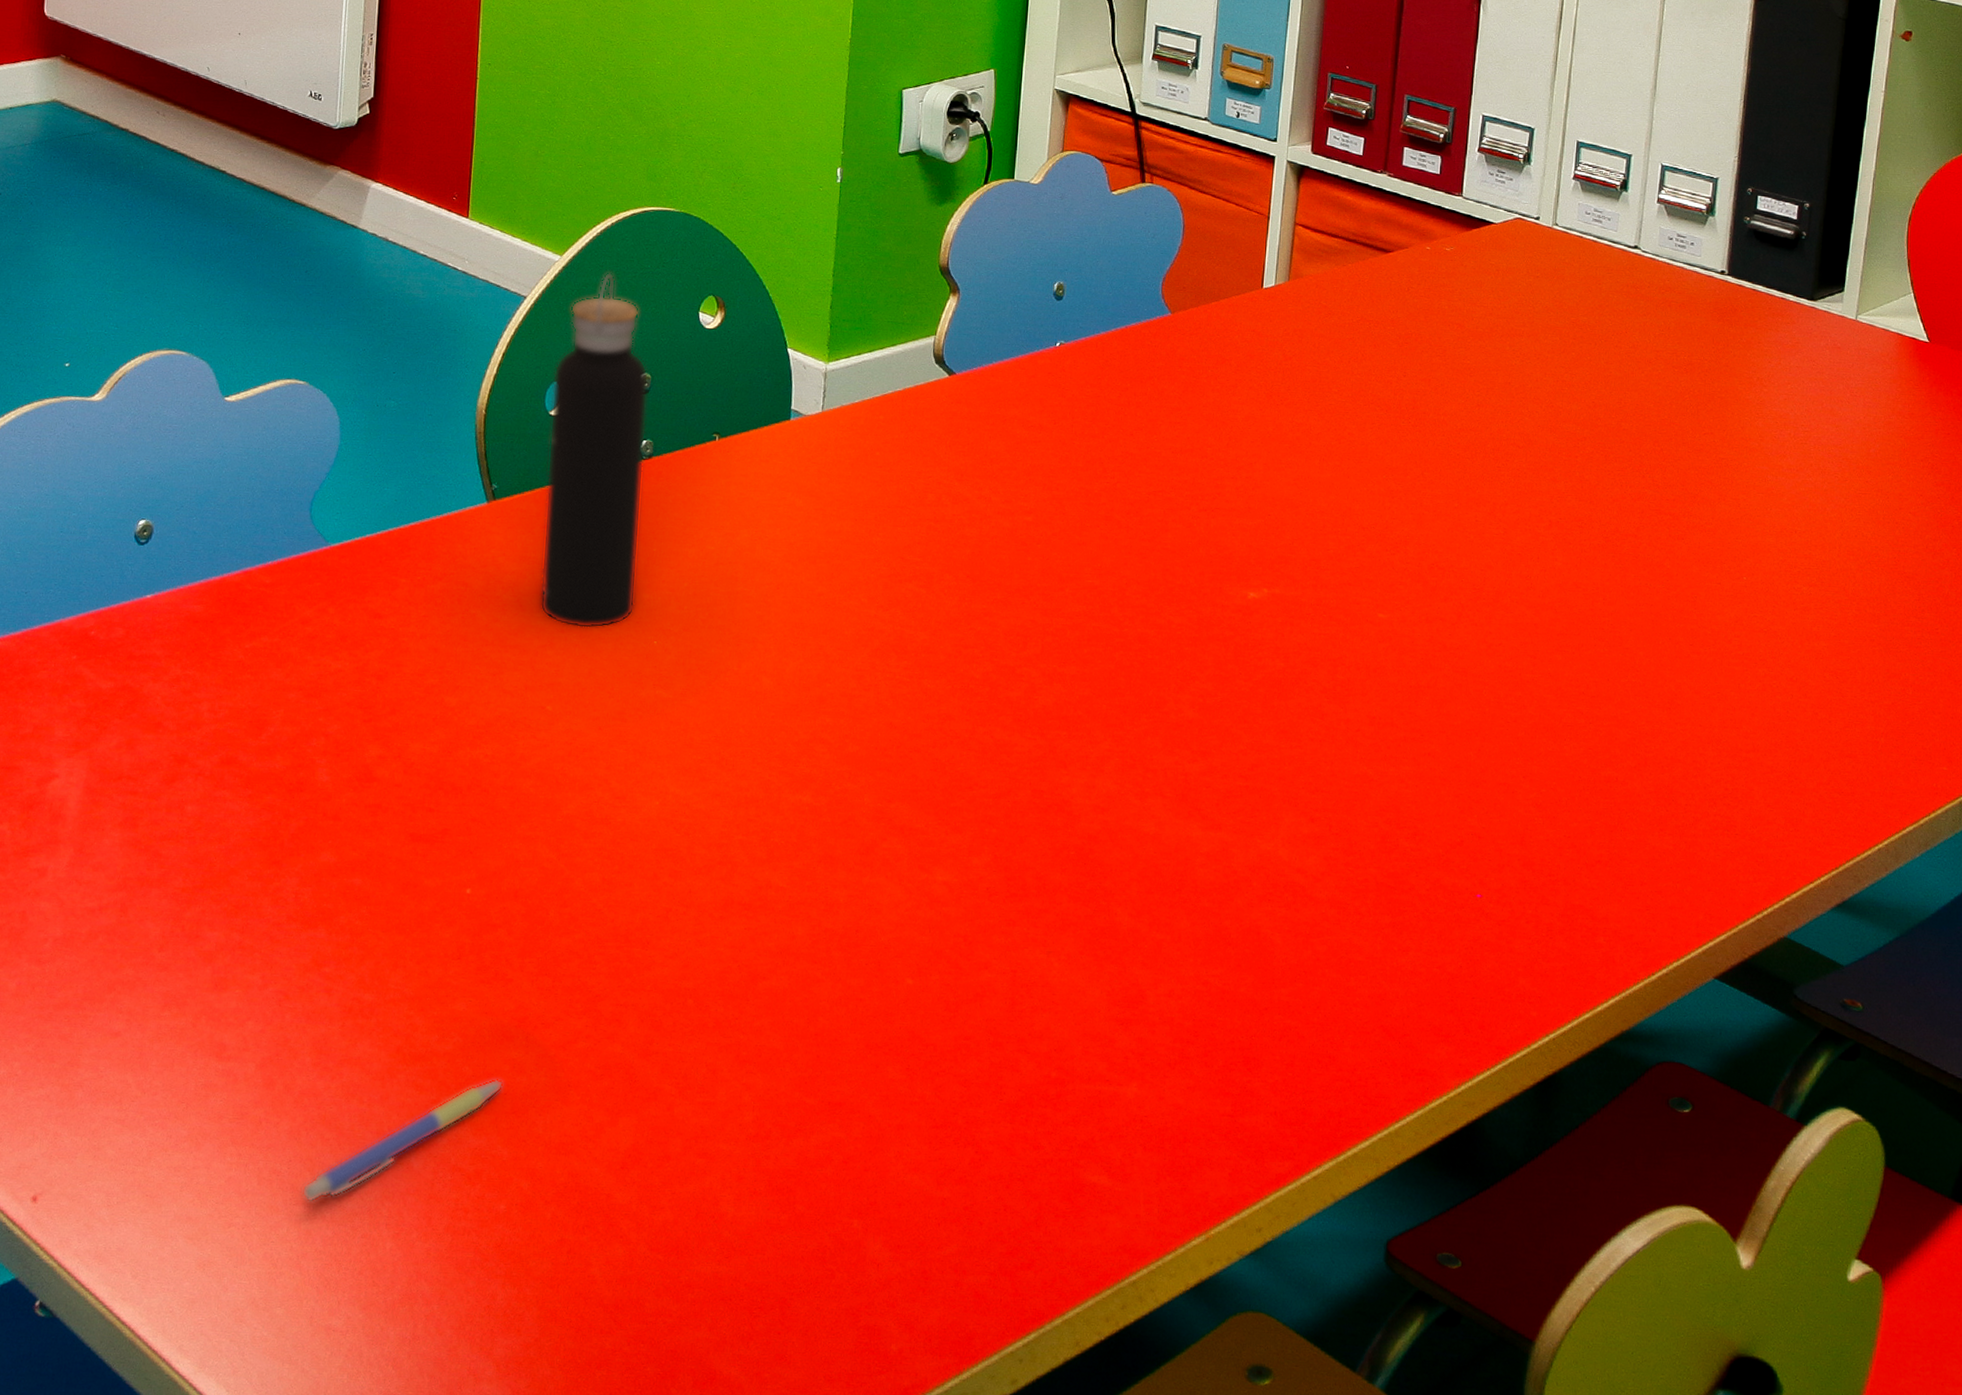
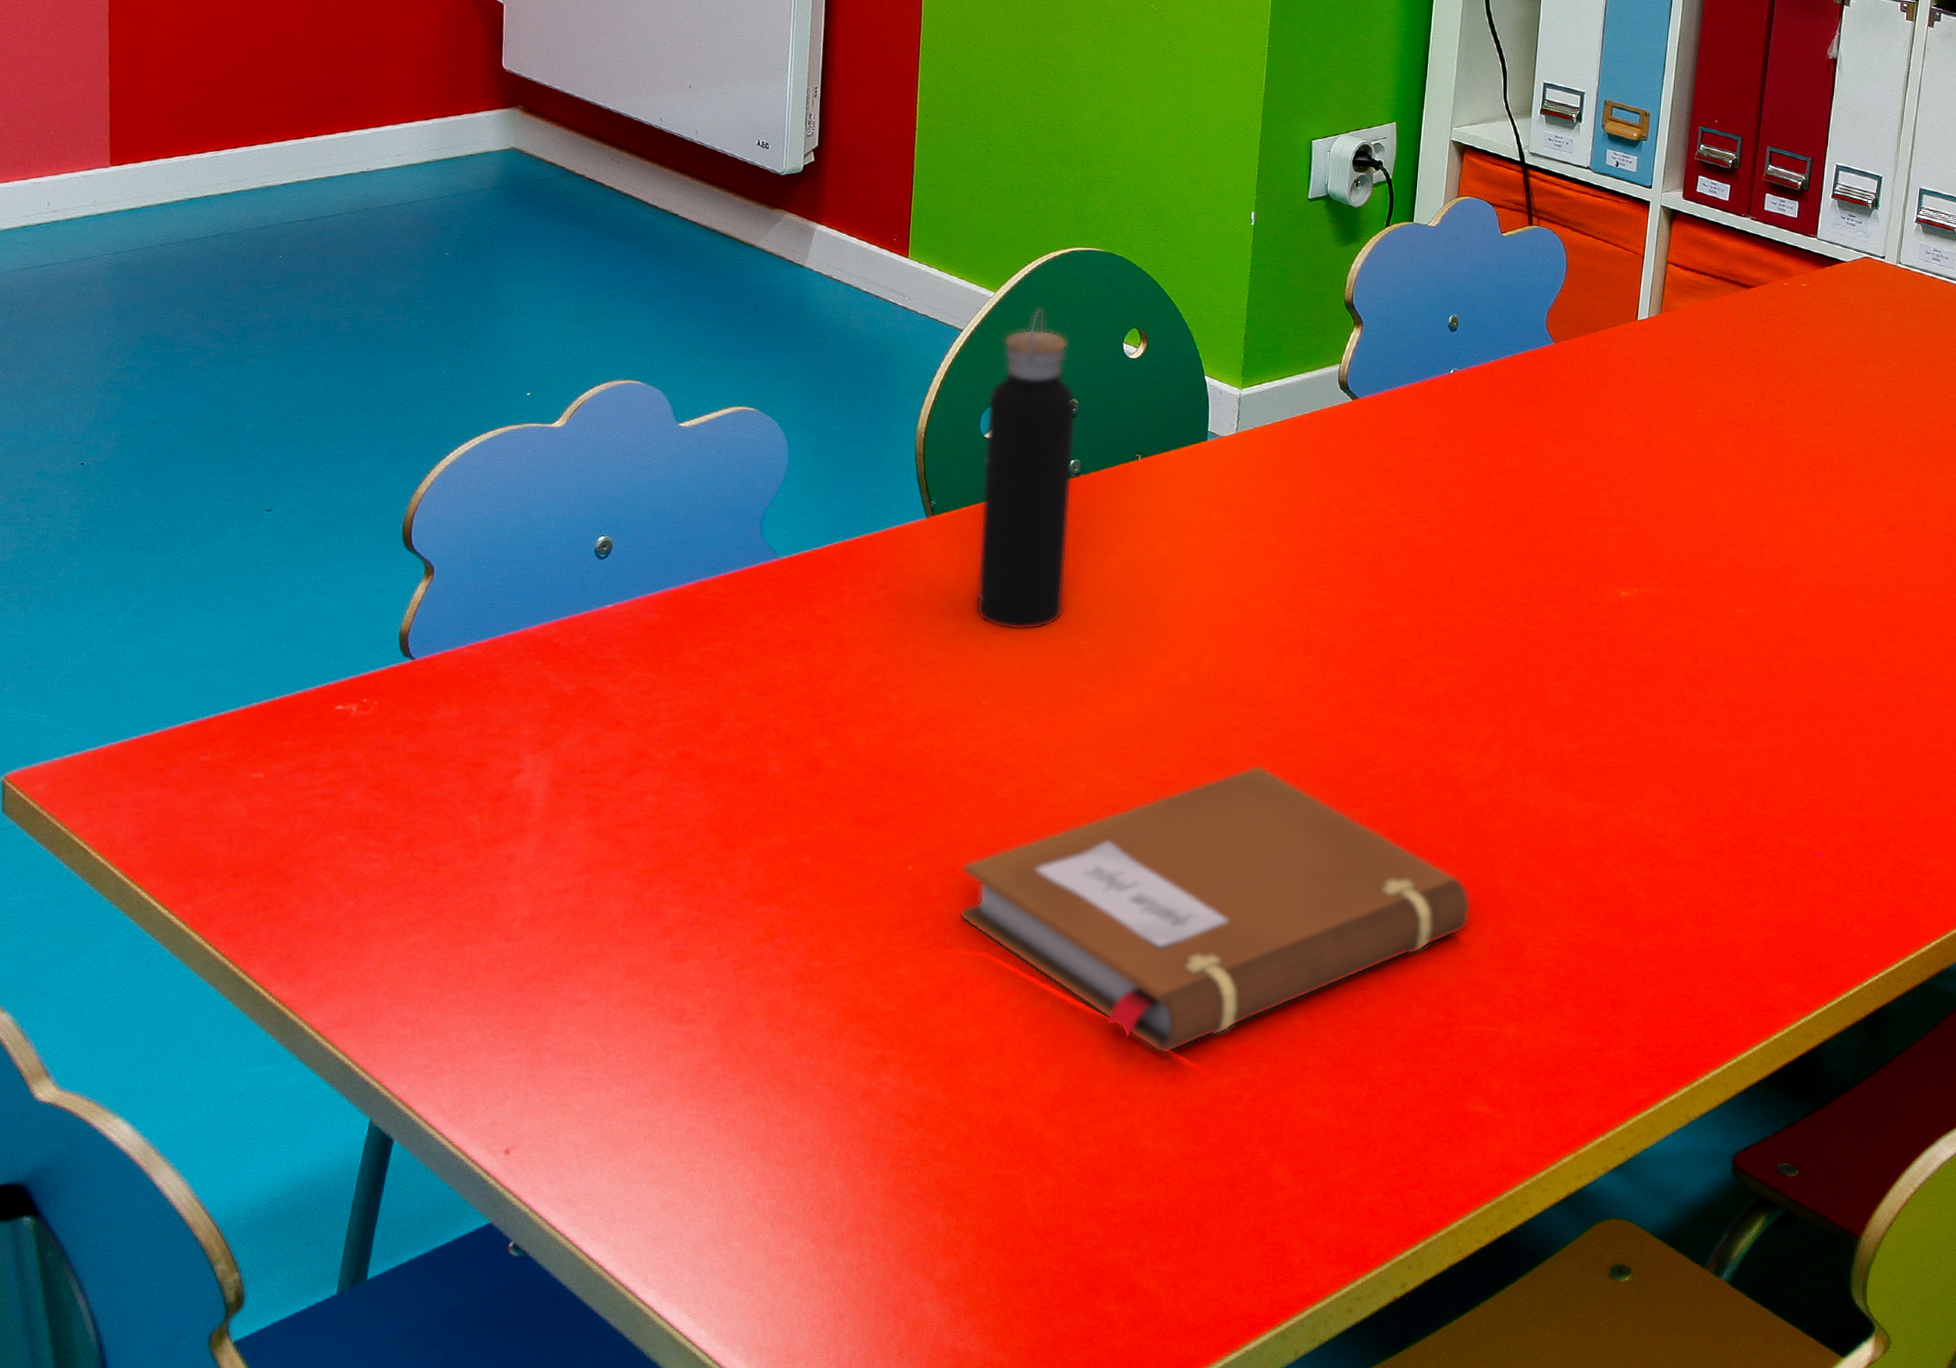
pen: present [302,1079,503,1202] -> none [757,1034,942,1148]
notebook: none [521,782,1085,1108] -> present [959,764,1471,1054]

